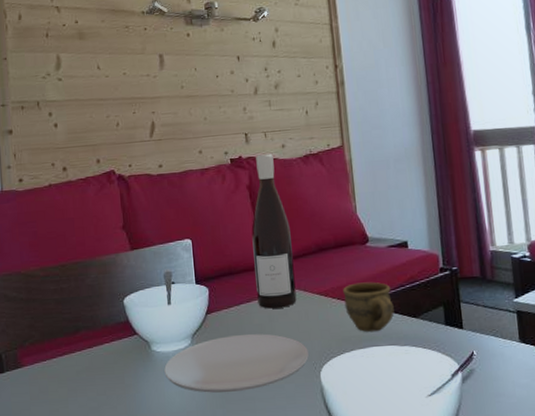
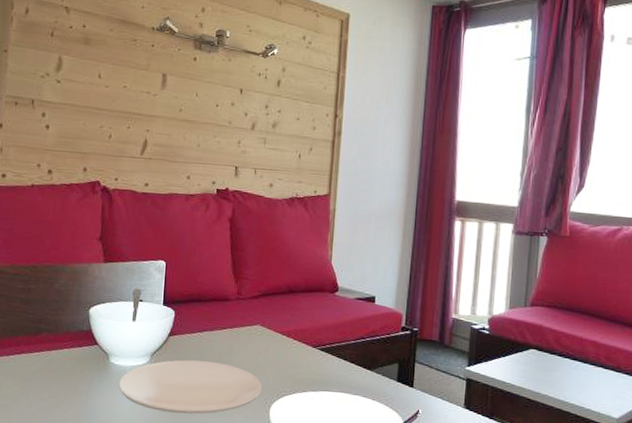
bottle: present [251,154,297,309] -> none [221,190,265,341]
cup: present [343,282,395,332] -> none [304,328,351,377]

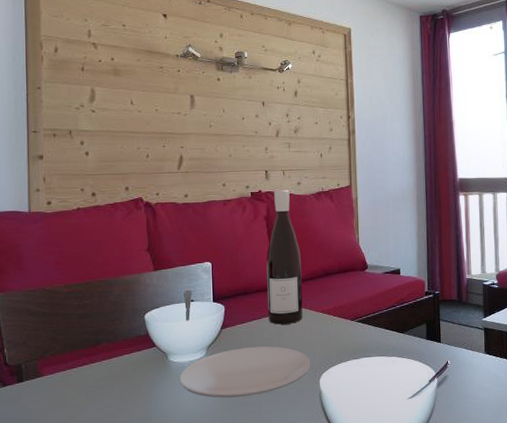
bottle: none [221,190,265,341] -> present [266,189,303,325]

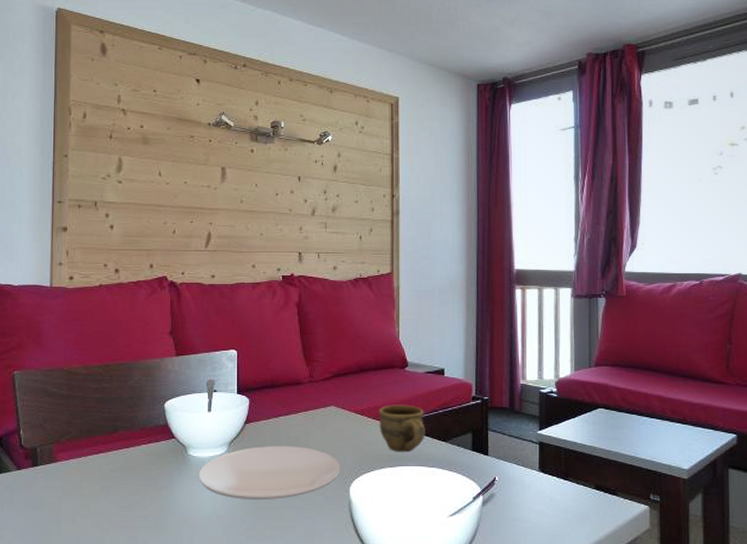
bottle: present [266,189,303,325] -> none [296,274,334,423]
cup: none [343,302,386,345] -> present [379,405,426,451]

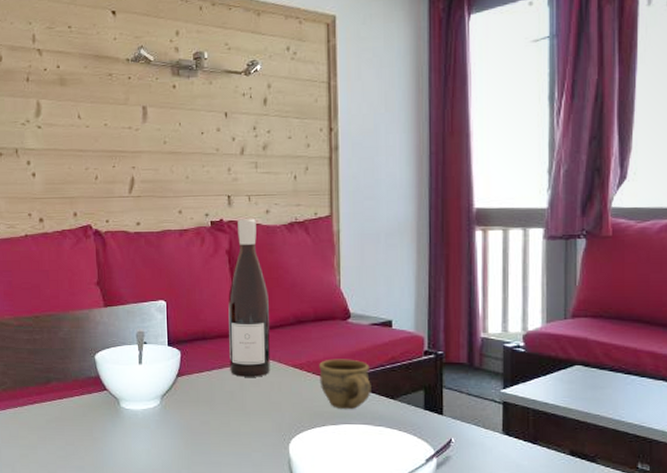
plate: present [199,445,340,501] -> none [132,399,278,455]
bottle: none [296,274,334,423] -> present [228,219,270,377]

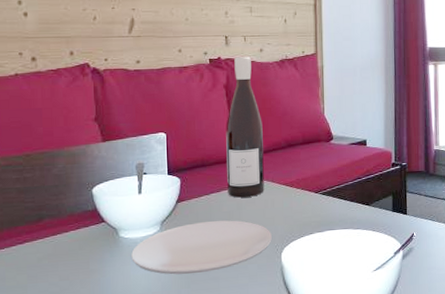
plate: none [132,399,278,455] -> present [131,220,272,275]
cup: present [319,359,371,409] -> none [307,174,351,218]

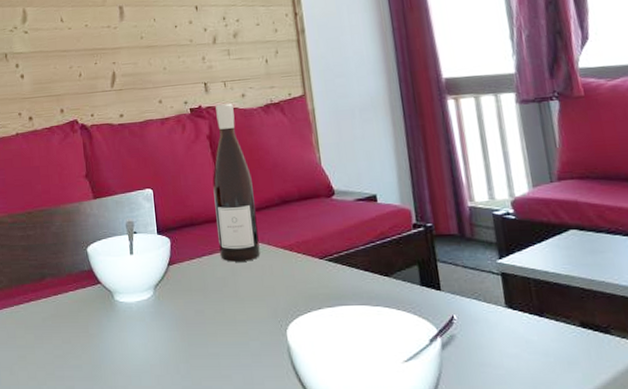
plate: present [131,220,272,275] -> none [127,287,274,348]

